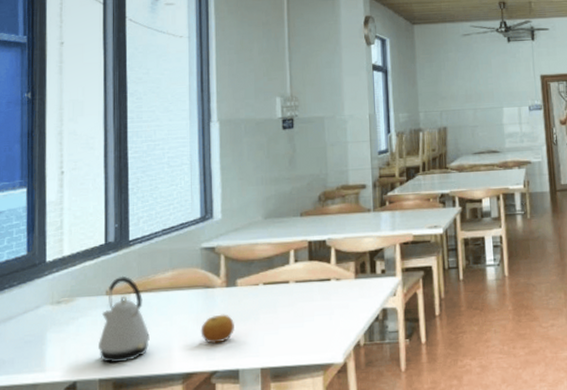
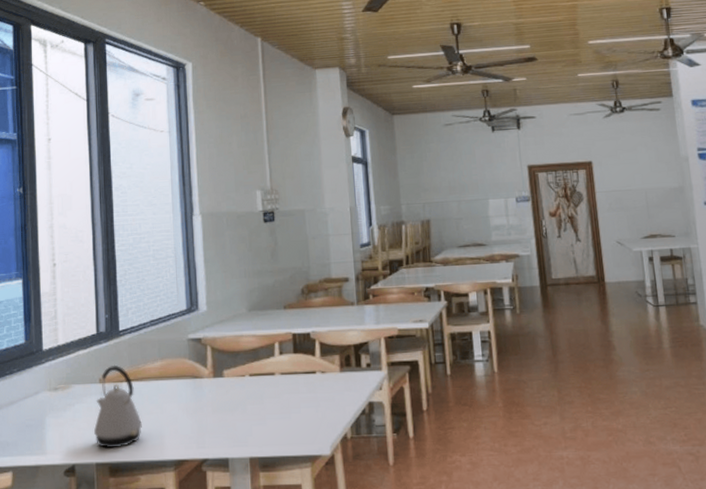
fruit: present [200,314,234,344] -> none [190,404,223,433]

